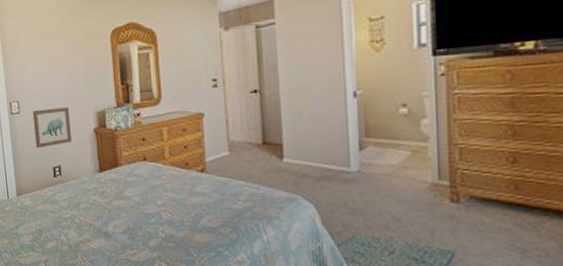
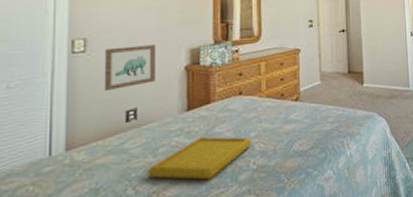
serving tray: none [74,198,159,239] -> present [147,136,252,180]

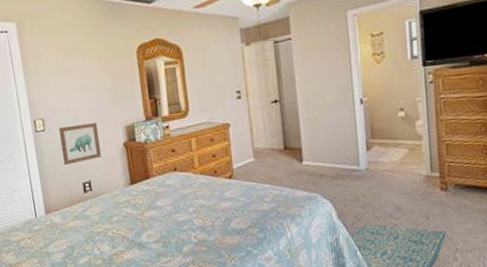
serving tray: present [147,136,252,180] -> none [106,209,191,248]

